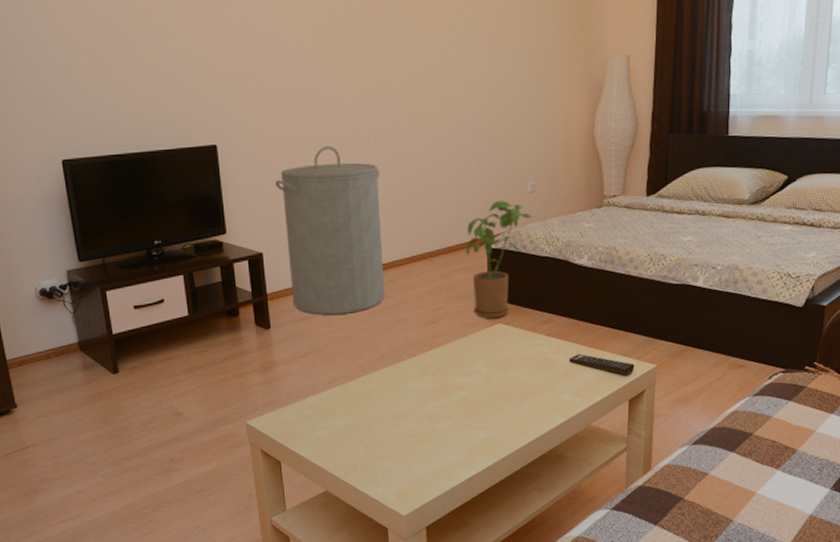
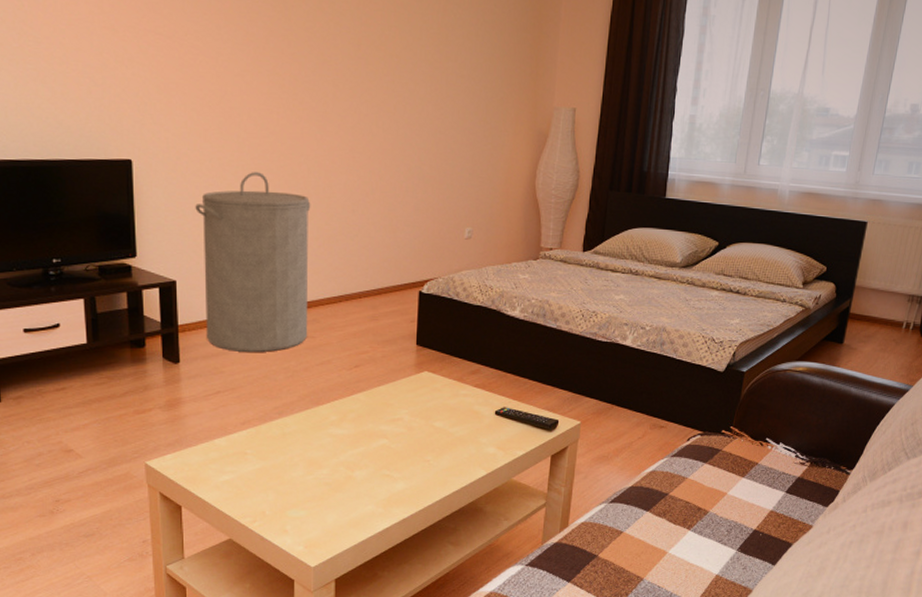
house plant: present [466,200,533,319] -> none [396,244,468,366]

